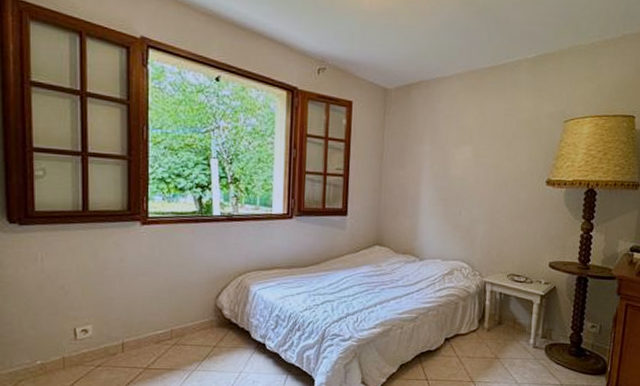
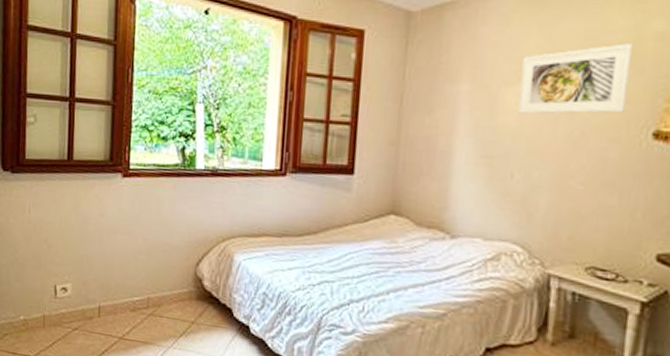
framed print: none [463,119,534,168] -> present [518,43,634,115]

